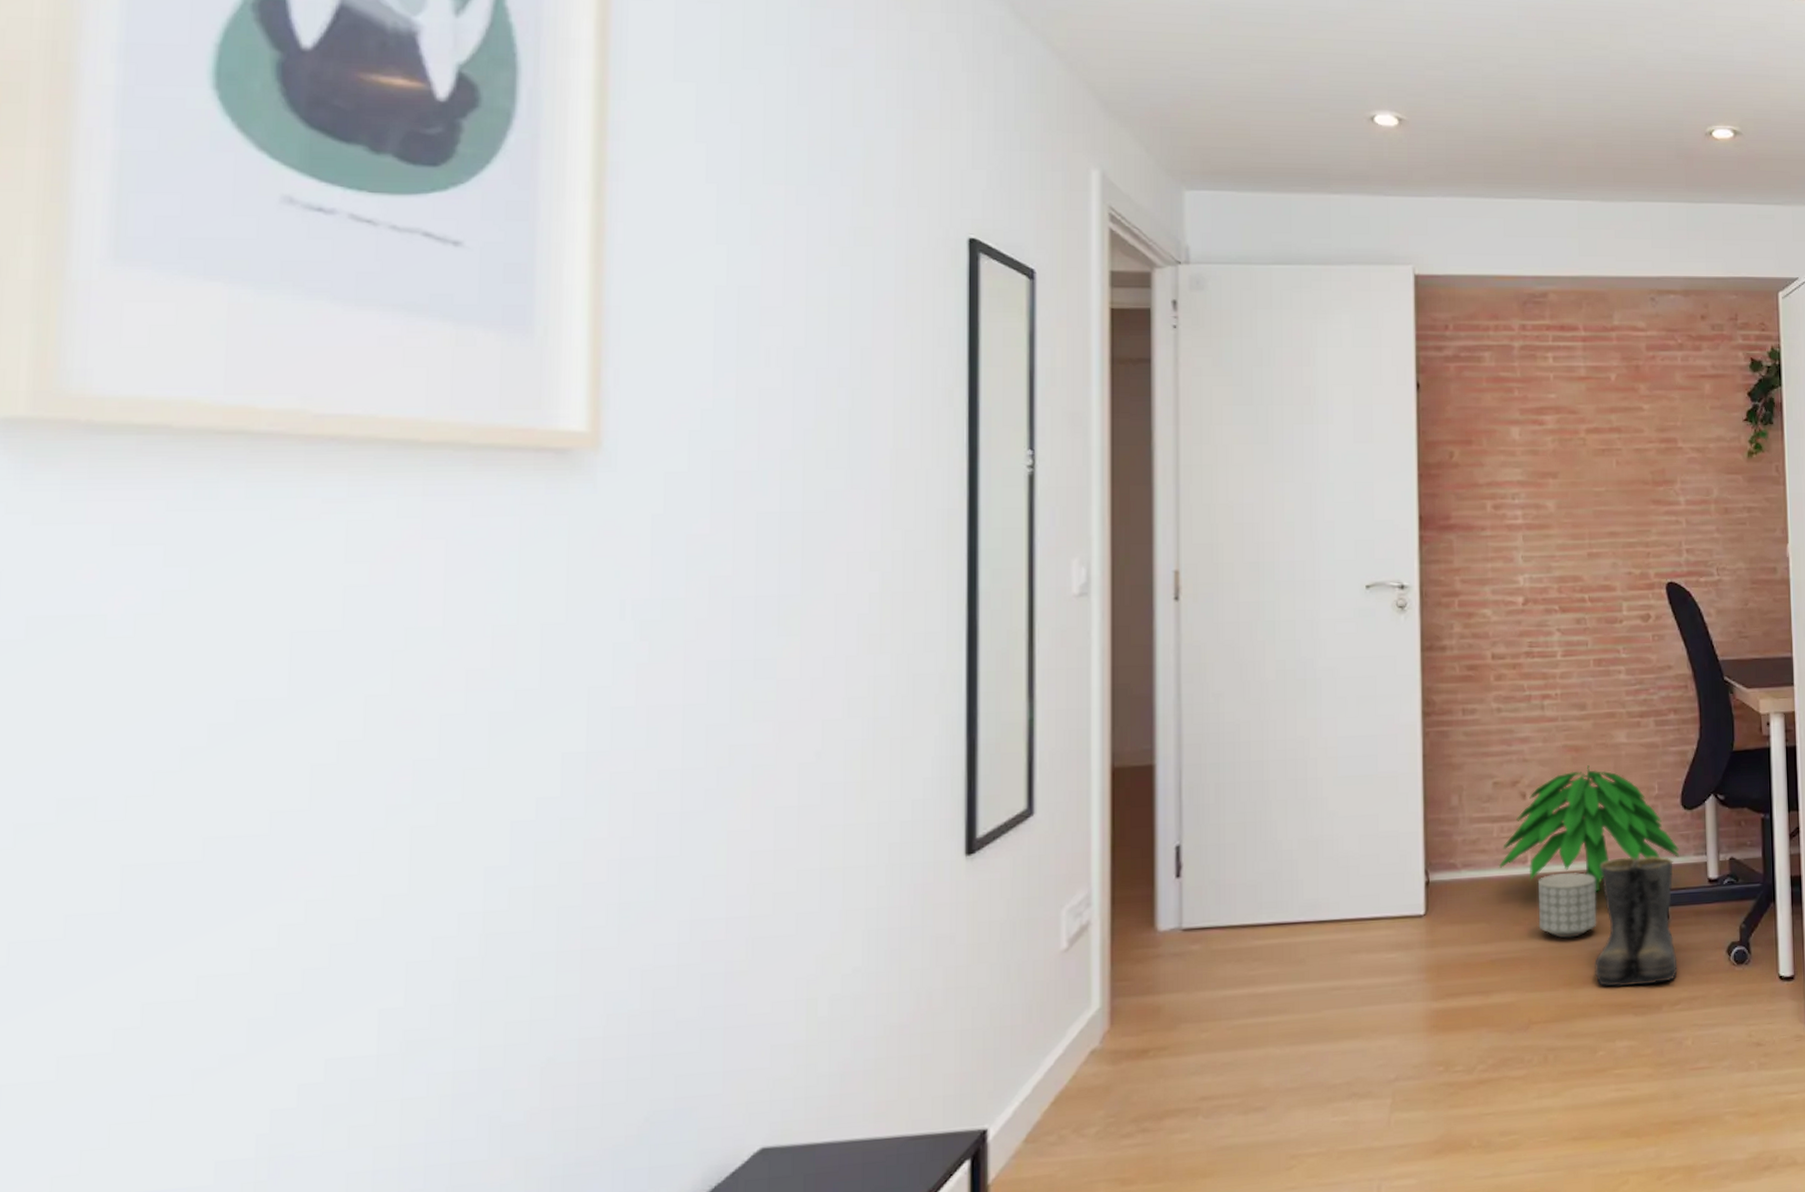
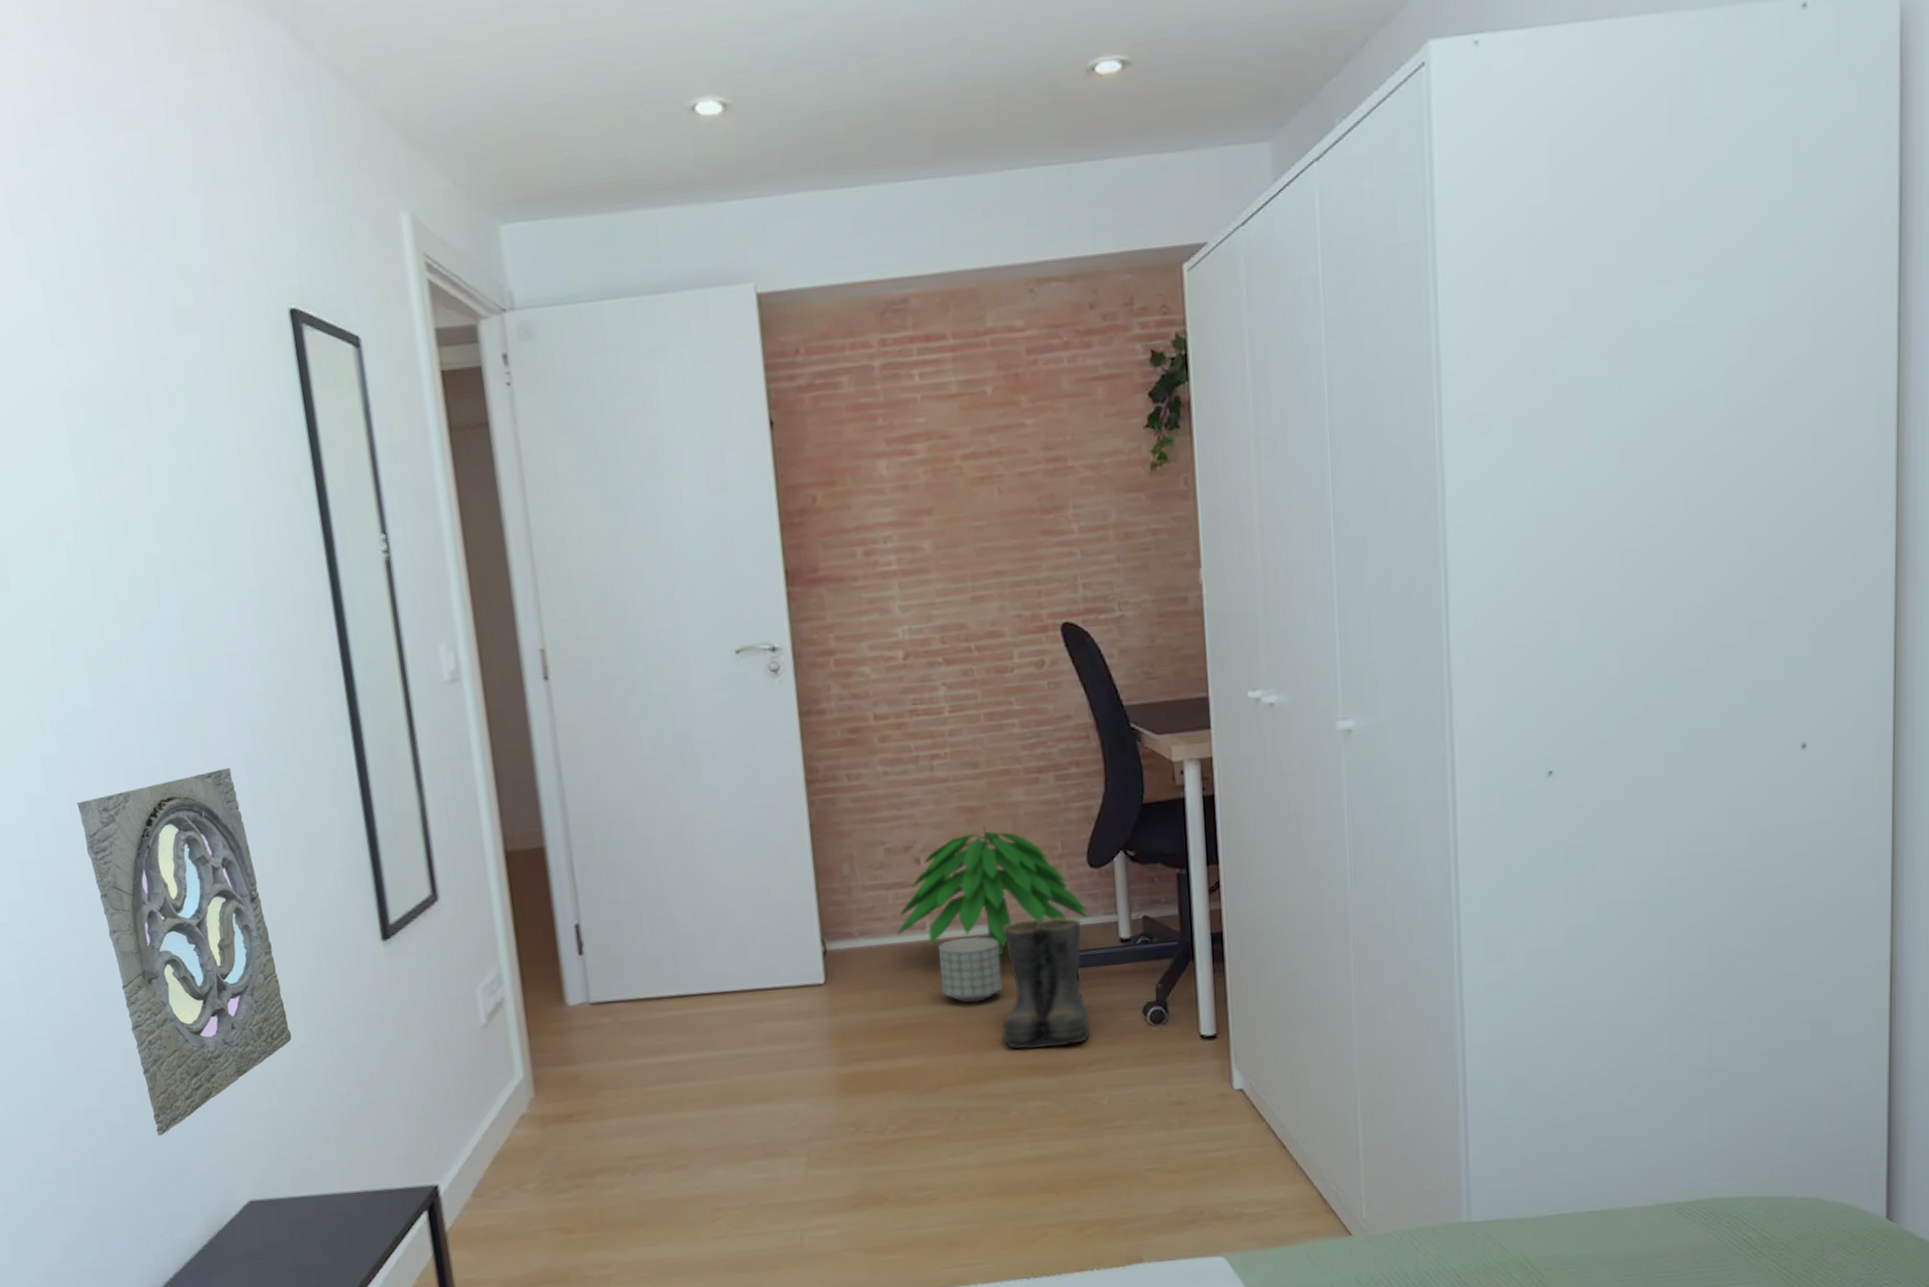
wall ornament: none [644,667,846,1070] -> present [77,768,292,1136]

